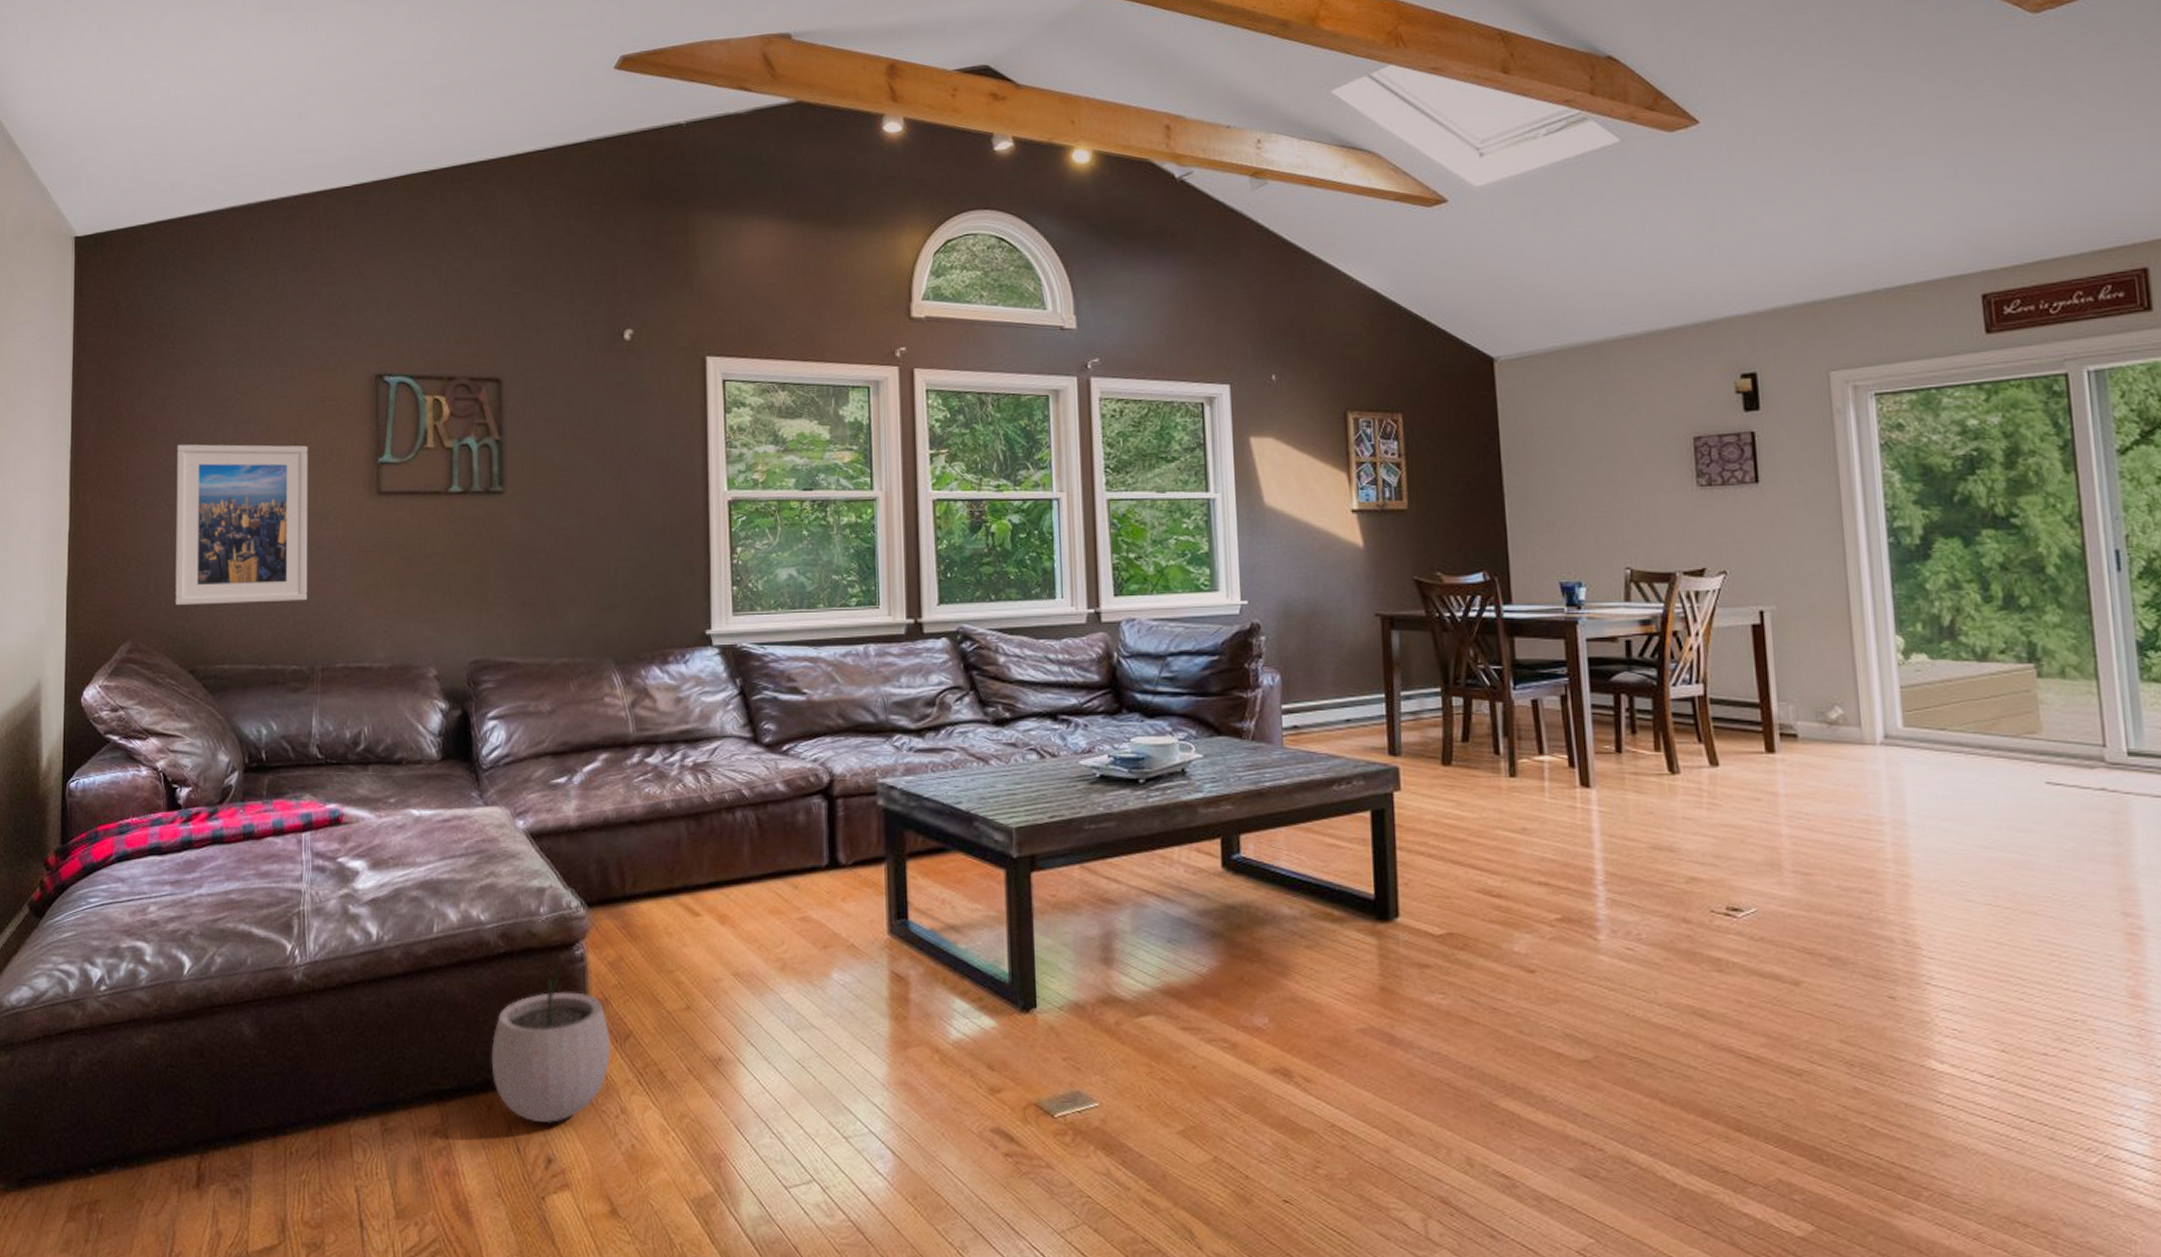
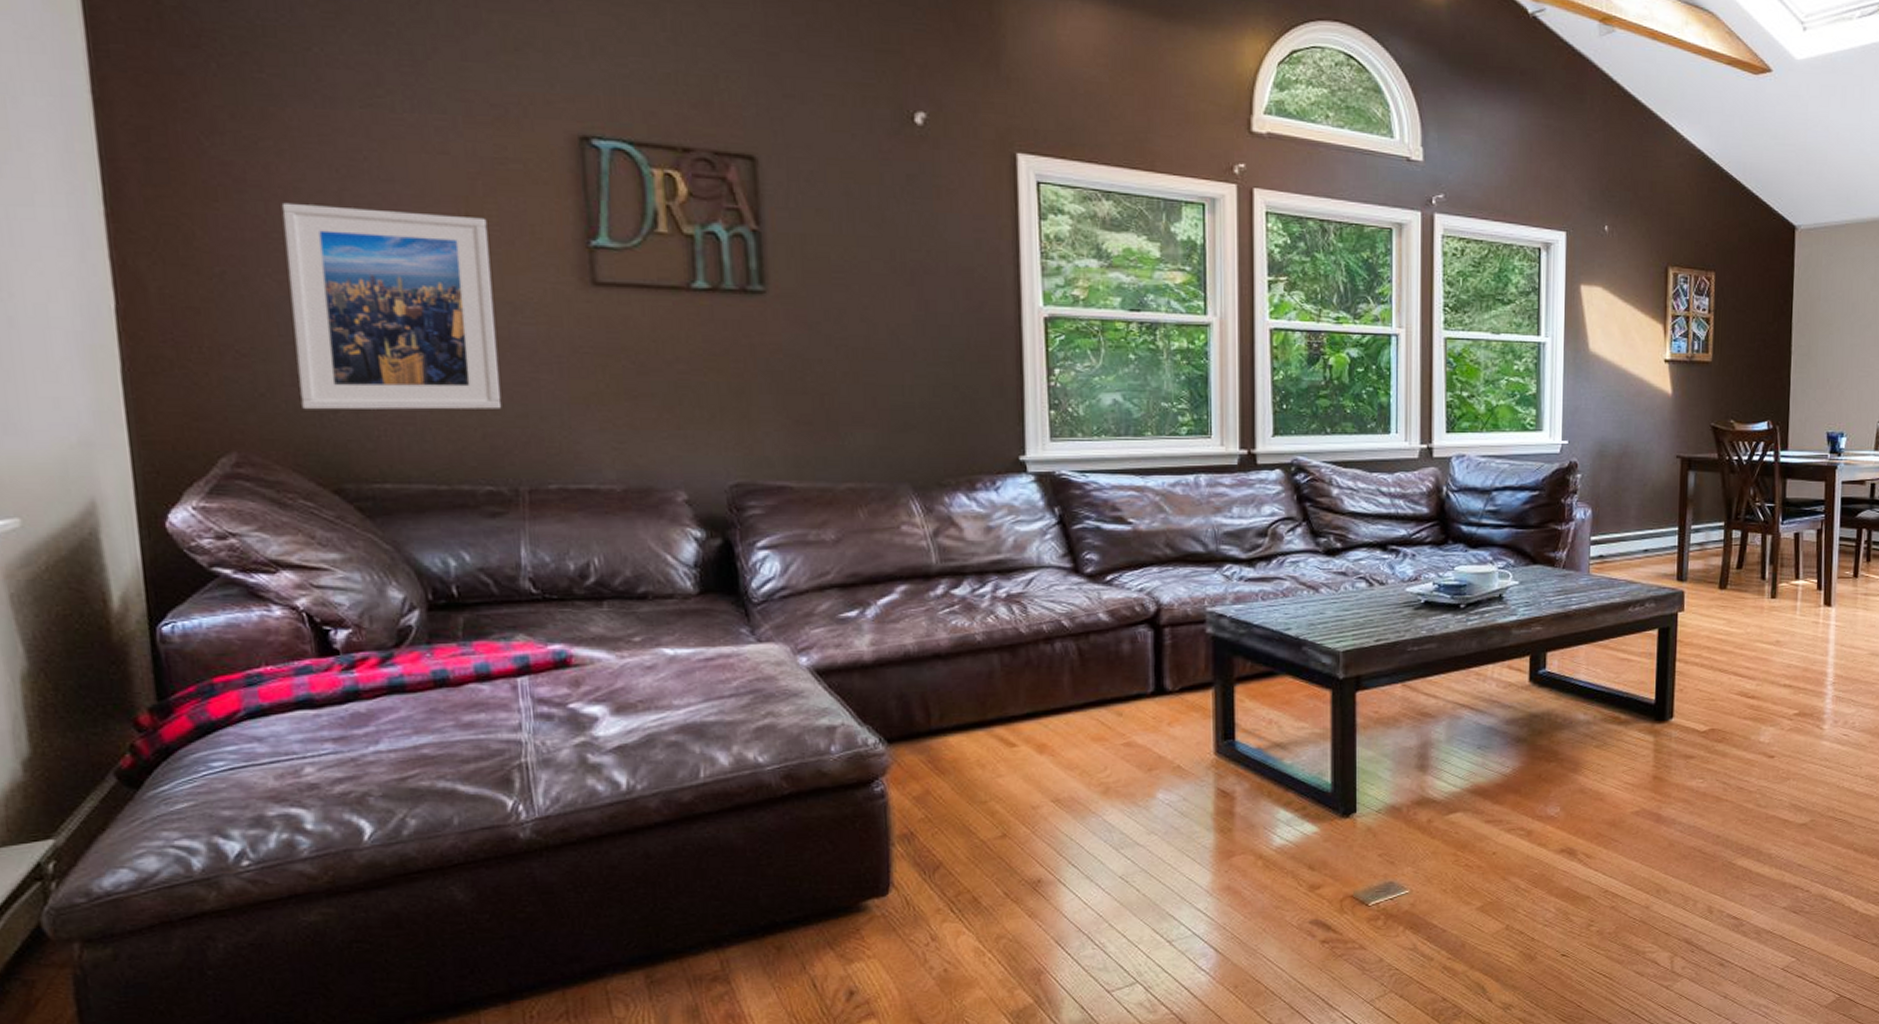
plant pot: present [491,964,611,1124] -> none [778,802,919,958]

